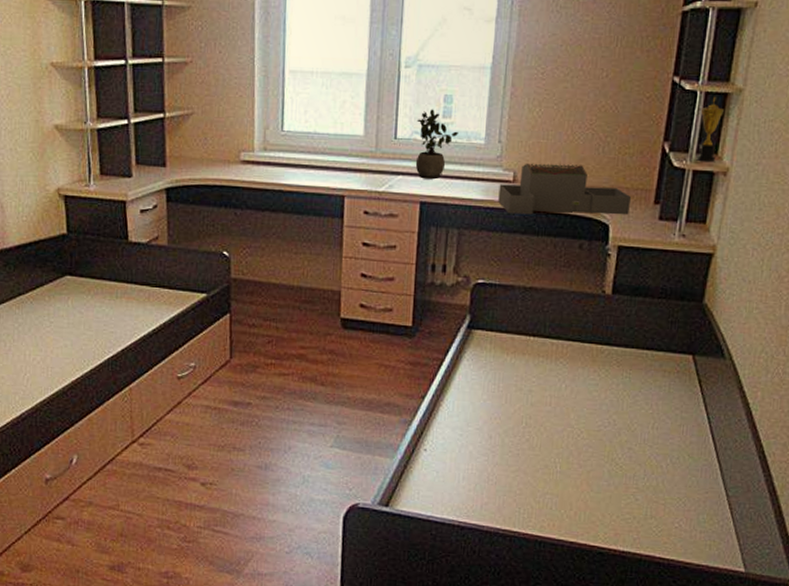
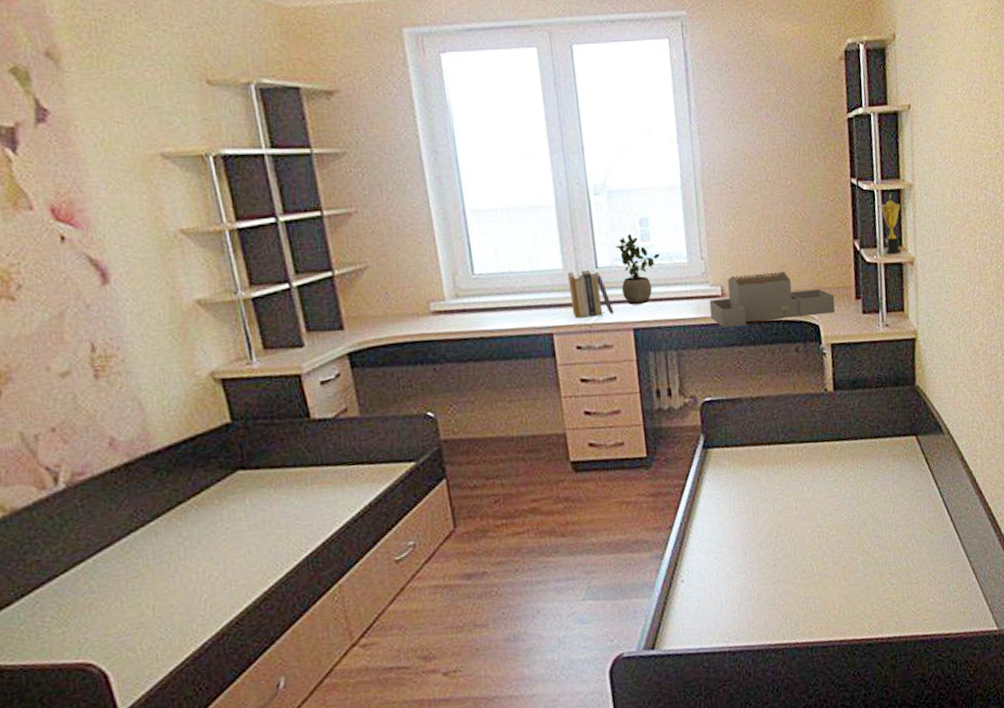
books: none [365,139,405,185] -> present [568,269,614,319]

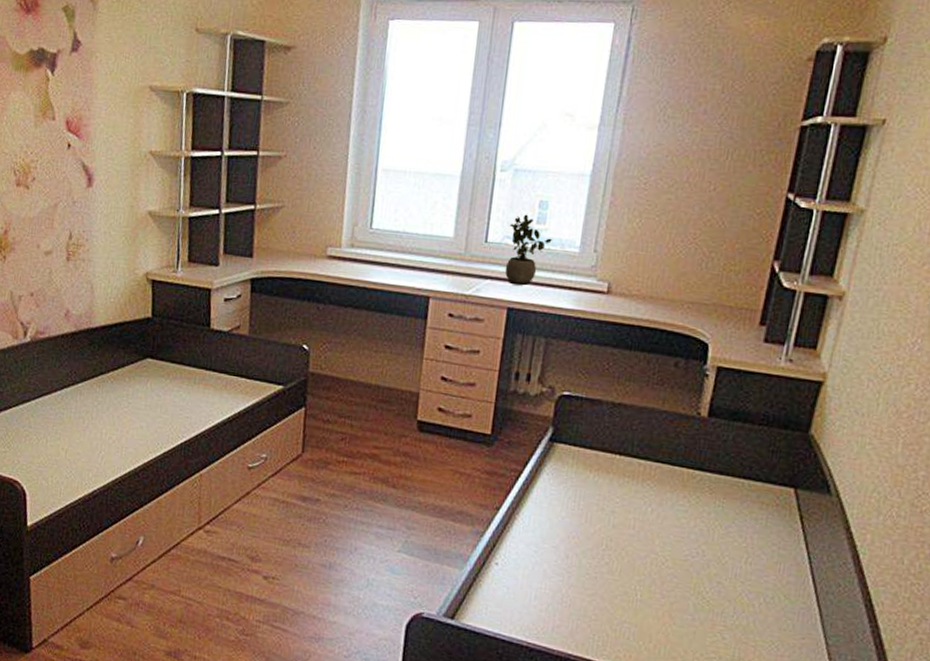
books: present [568,269,614,319] -> none [452,241,493,290]
architectural model: present [709,271,835,328] -> none [590,274,735,334]
trophy: present [881,193,902,254] -> none [807,215,842,284]

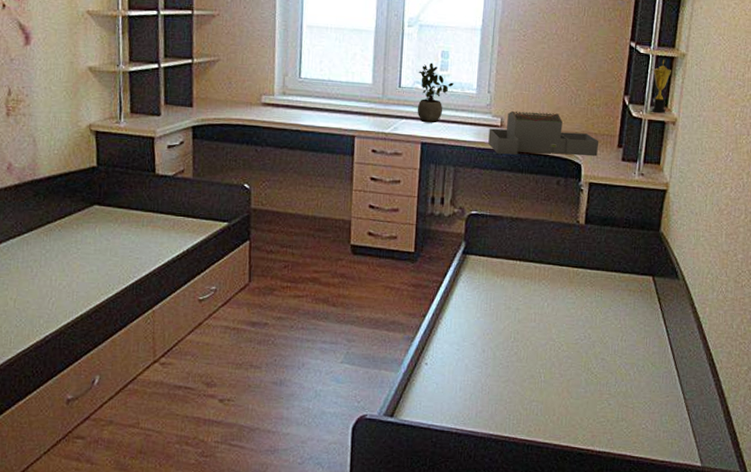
architectural model: none [590,274,735,334] -> present [488,110,599,156]
trophy: none [807,215,842,284] -> present [650,59,671,113]

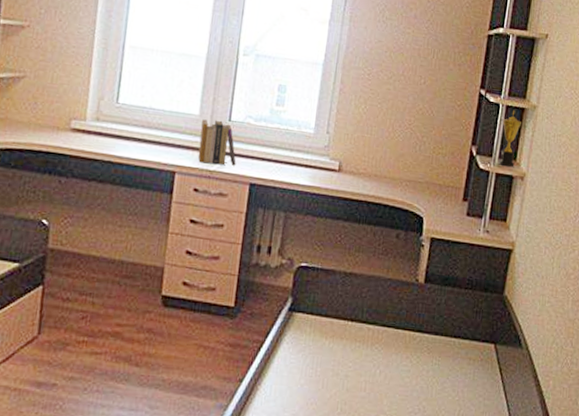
books: none [373,87,408,128] -> present [198,119,236,166]
potted plant: present [417,62,454,124] -> none [247,96,290,163]
architectural model: present [488,110,599,156] -> none [324,154,444,209]

